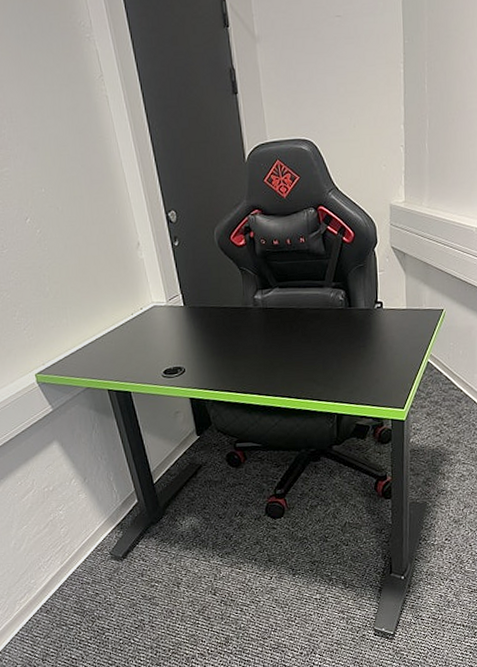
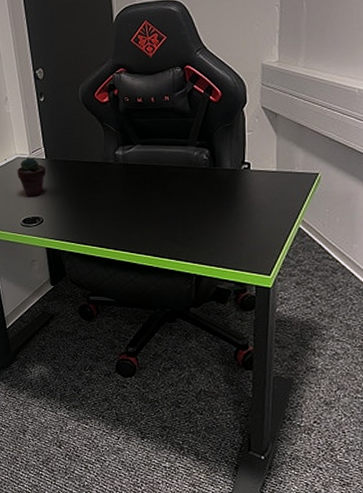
potted succulent: none [154,305,186,346] -> present [17,158,46,197]

